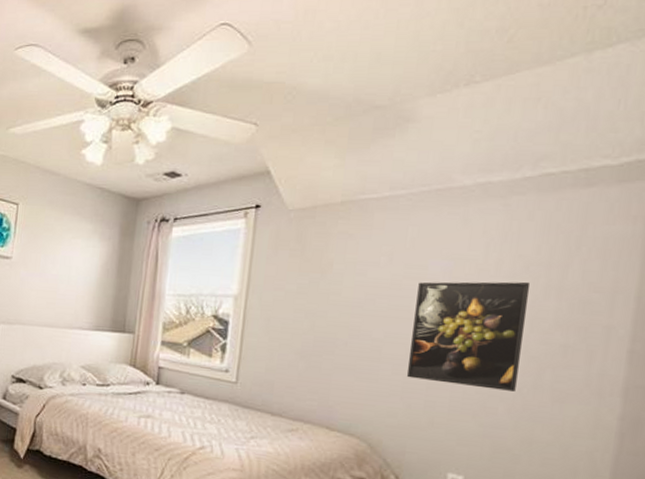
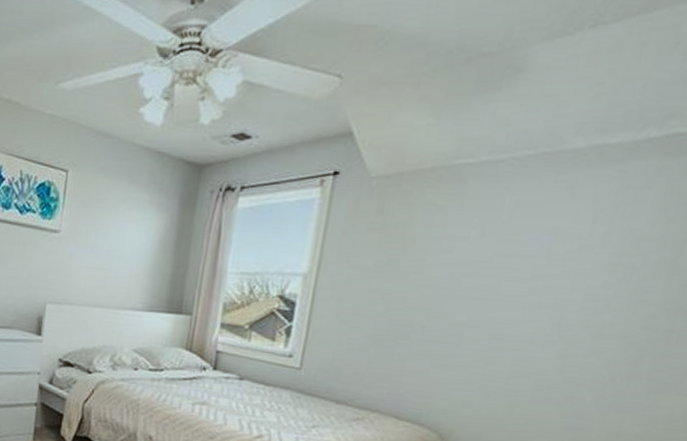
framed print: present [406,281,531,392] -> none [487,259,640,381]

